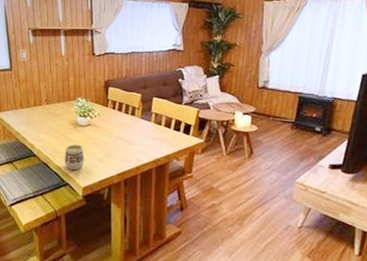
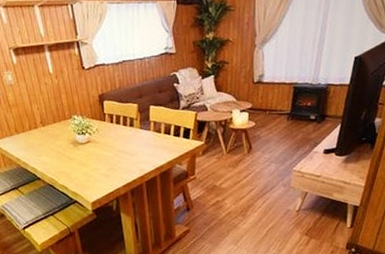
cup: present [65,144,85,171] -> none [68,162,90,188]

